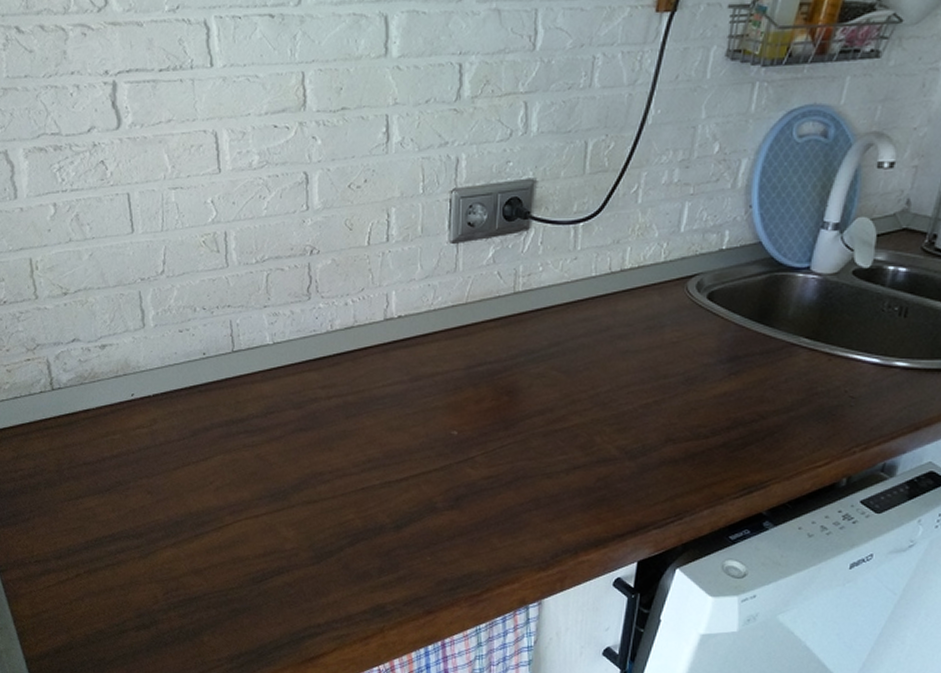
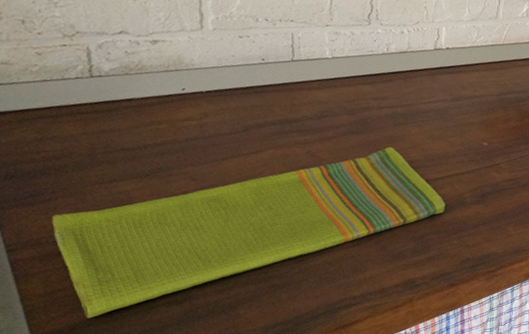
dish towel: none [32,443,412,642] -> present [52,146,445,319]

